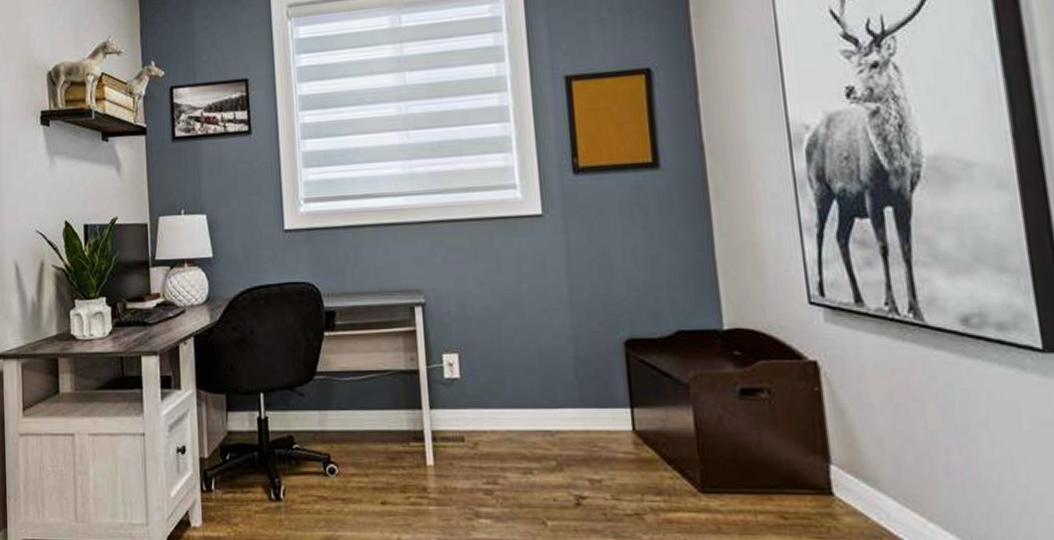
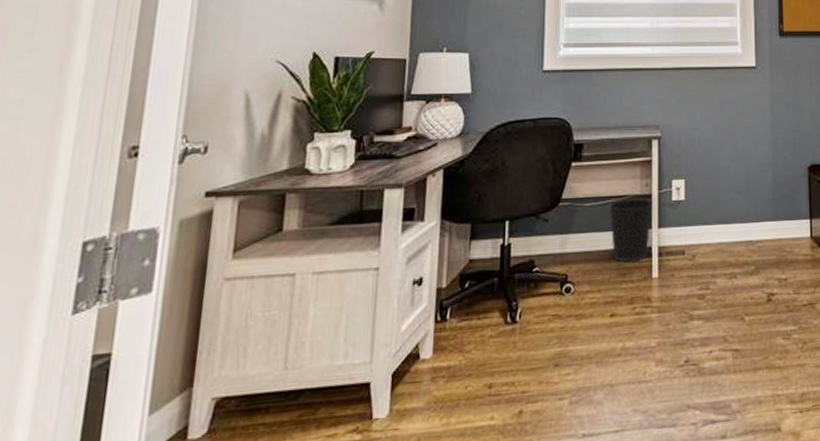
wastebasket: none [370,374,421,446] -> present [609,198,653,262]

